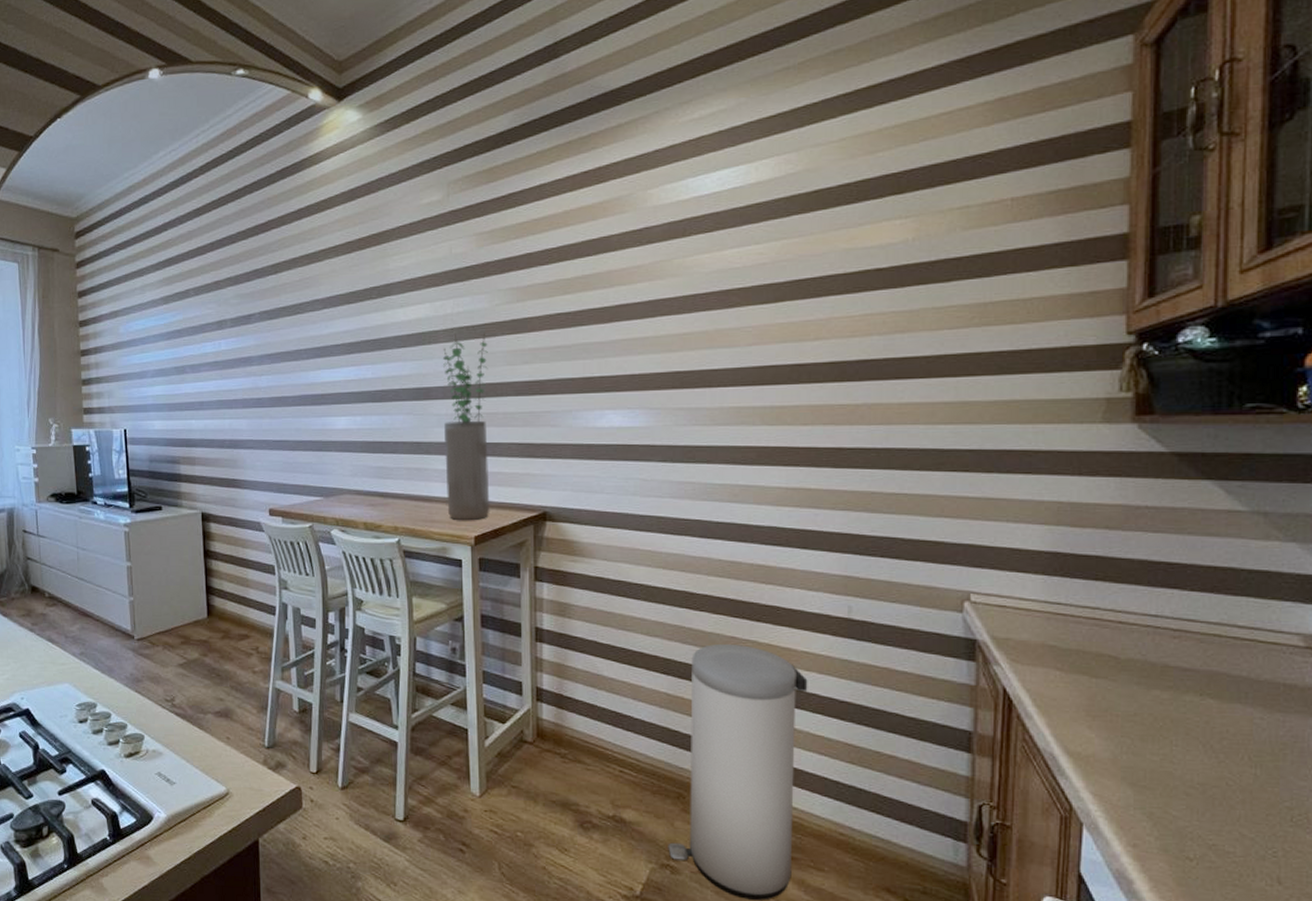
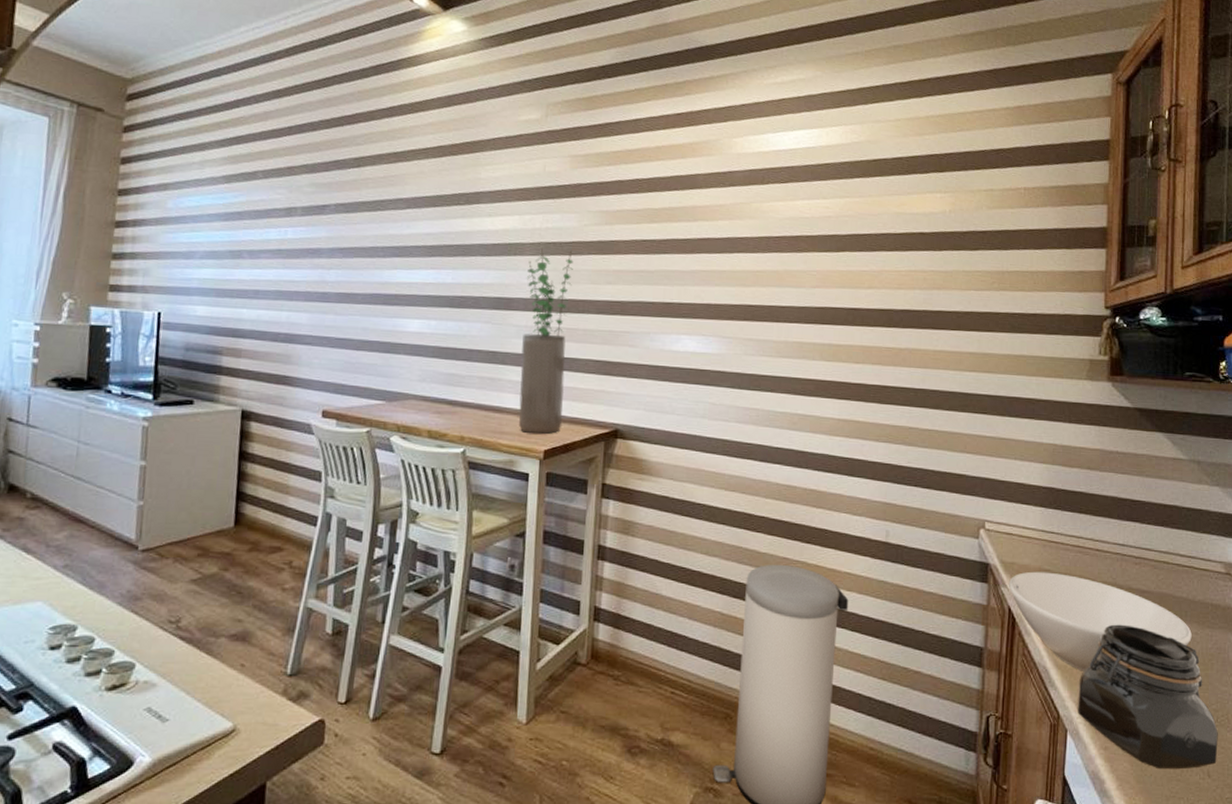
bowl: none [1003,648,1255,760] -> present [1009,571,1192,671]
jar: none [1095,707,1293,874] -> present [1076,624,1218,770]

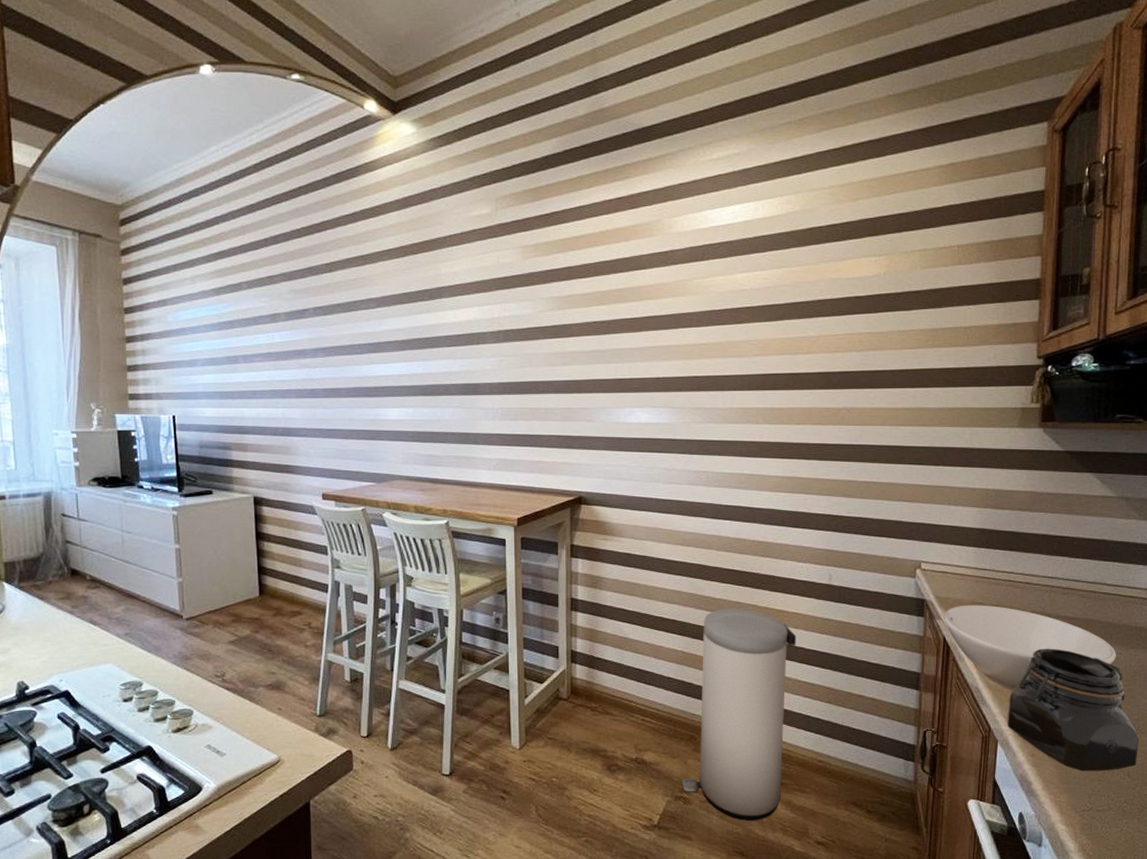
vase: present [518,248,574,434] -> none [490,336,532,504]

